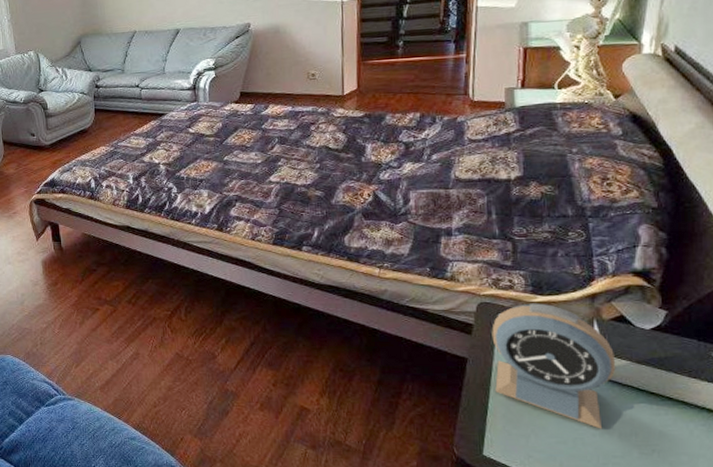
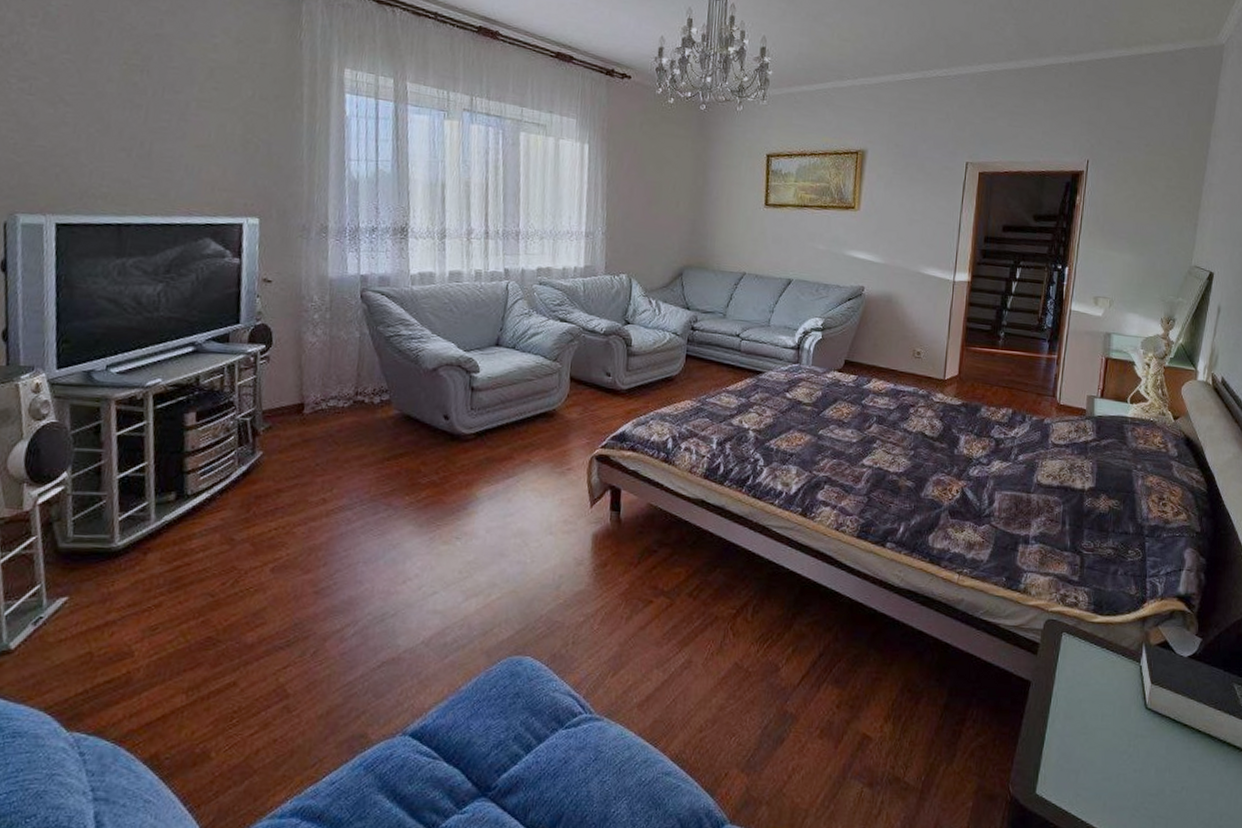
alarm clock: present [492,303,616,429] -> none [1053,623,1158,764]

